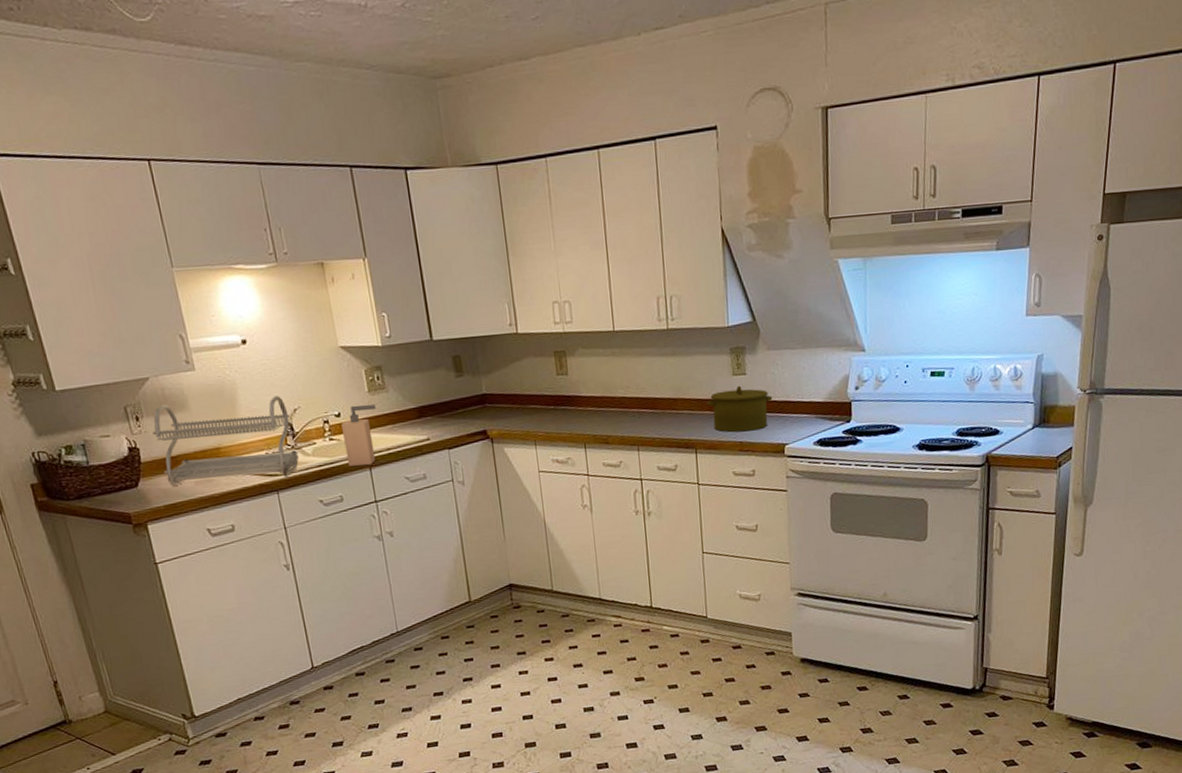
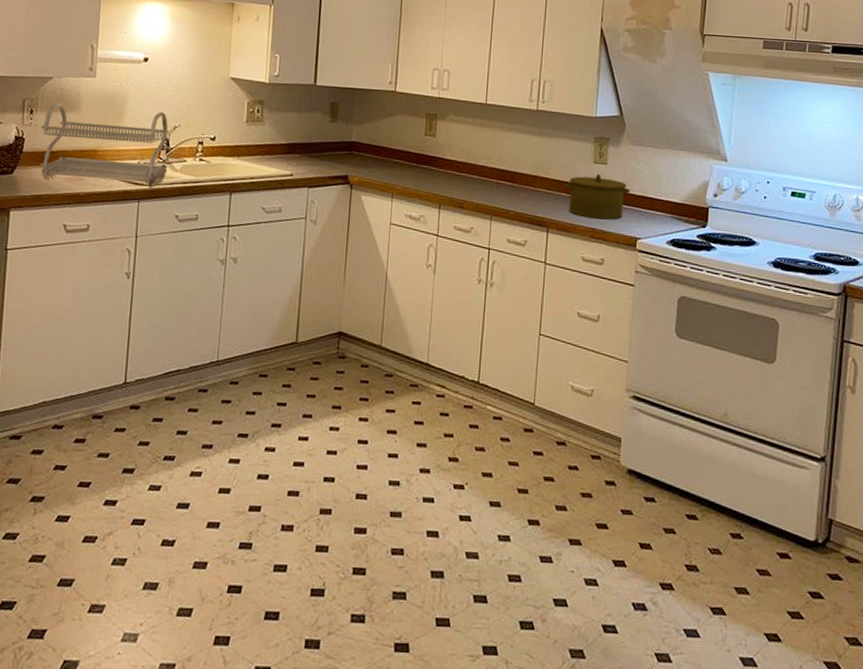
soap dispenser: present [341,404,377,466] -> none [210,132,251,191]

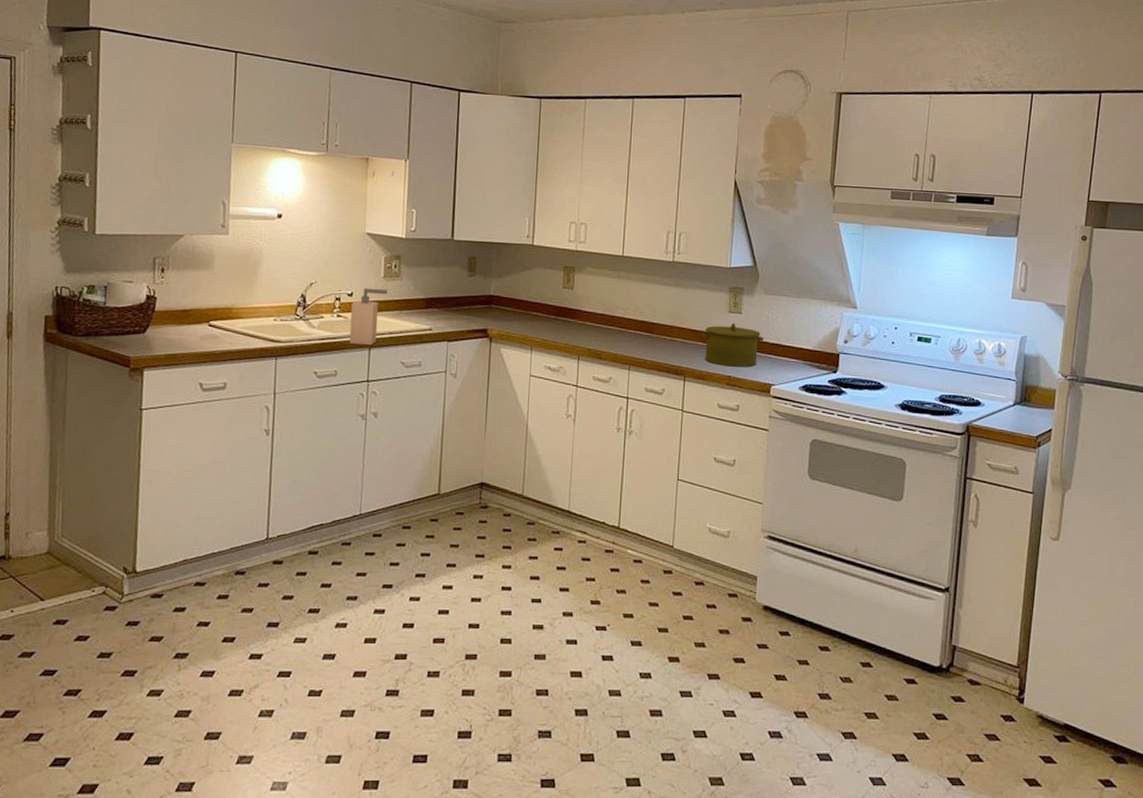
dish rack: present [39,102,170,188] -> none [172,260,306,345]
soap dispenser: none [210,132,251,191] -> present [349,287,388,346]

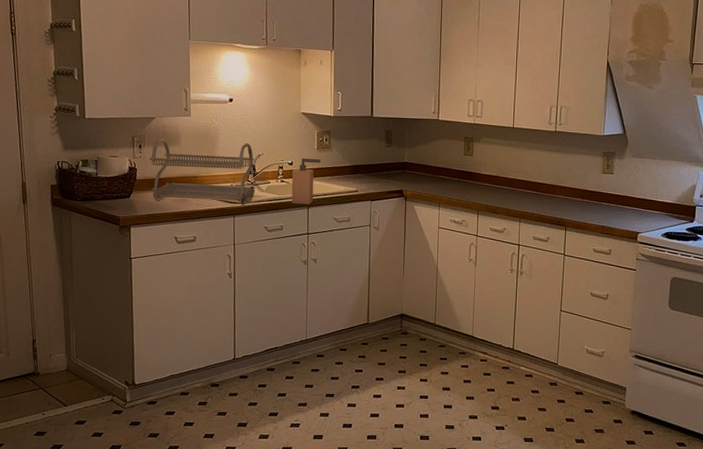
dish rack: none [172,260,306,345] -> present [149,138,256,205]
cooking pot: present [701,323,764,368] -> none [579,182,632,219]

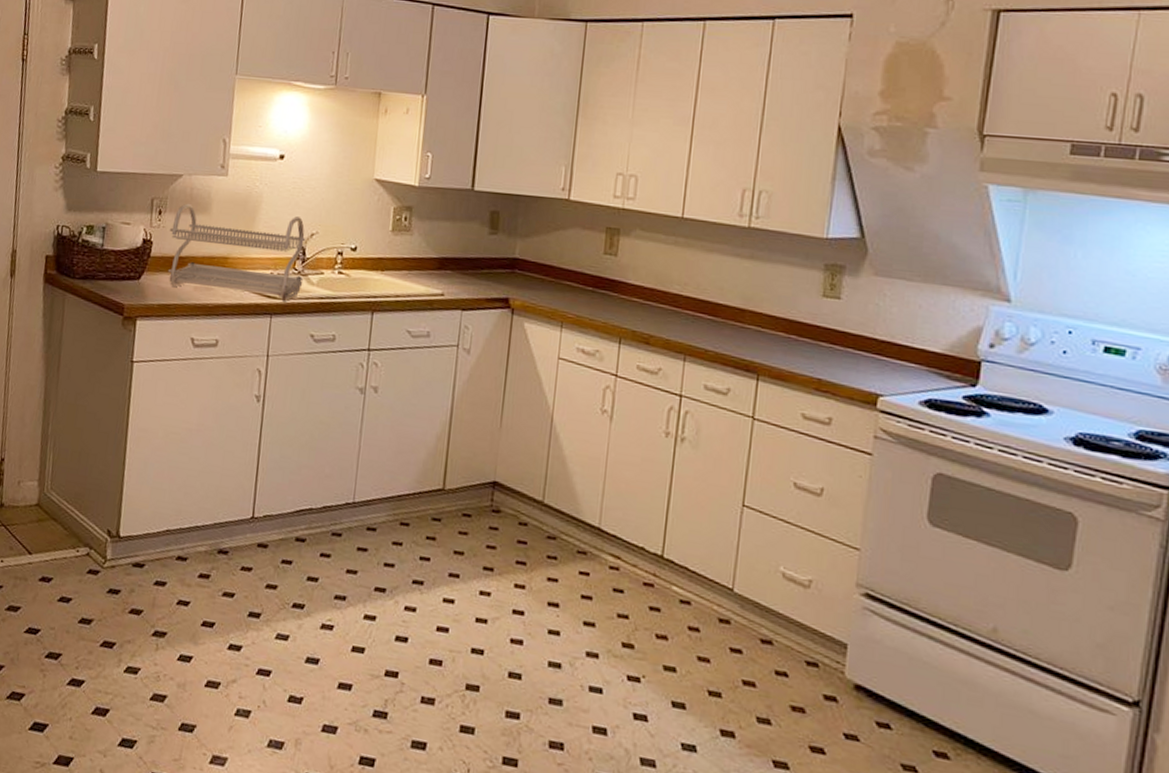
soap dispenser: present [291,158,321,205] -> none [350,242,396,310]

